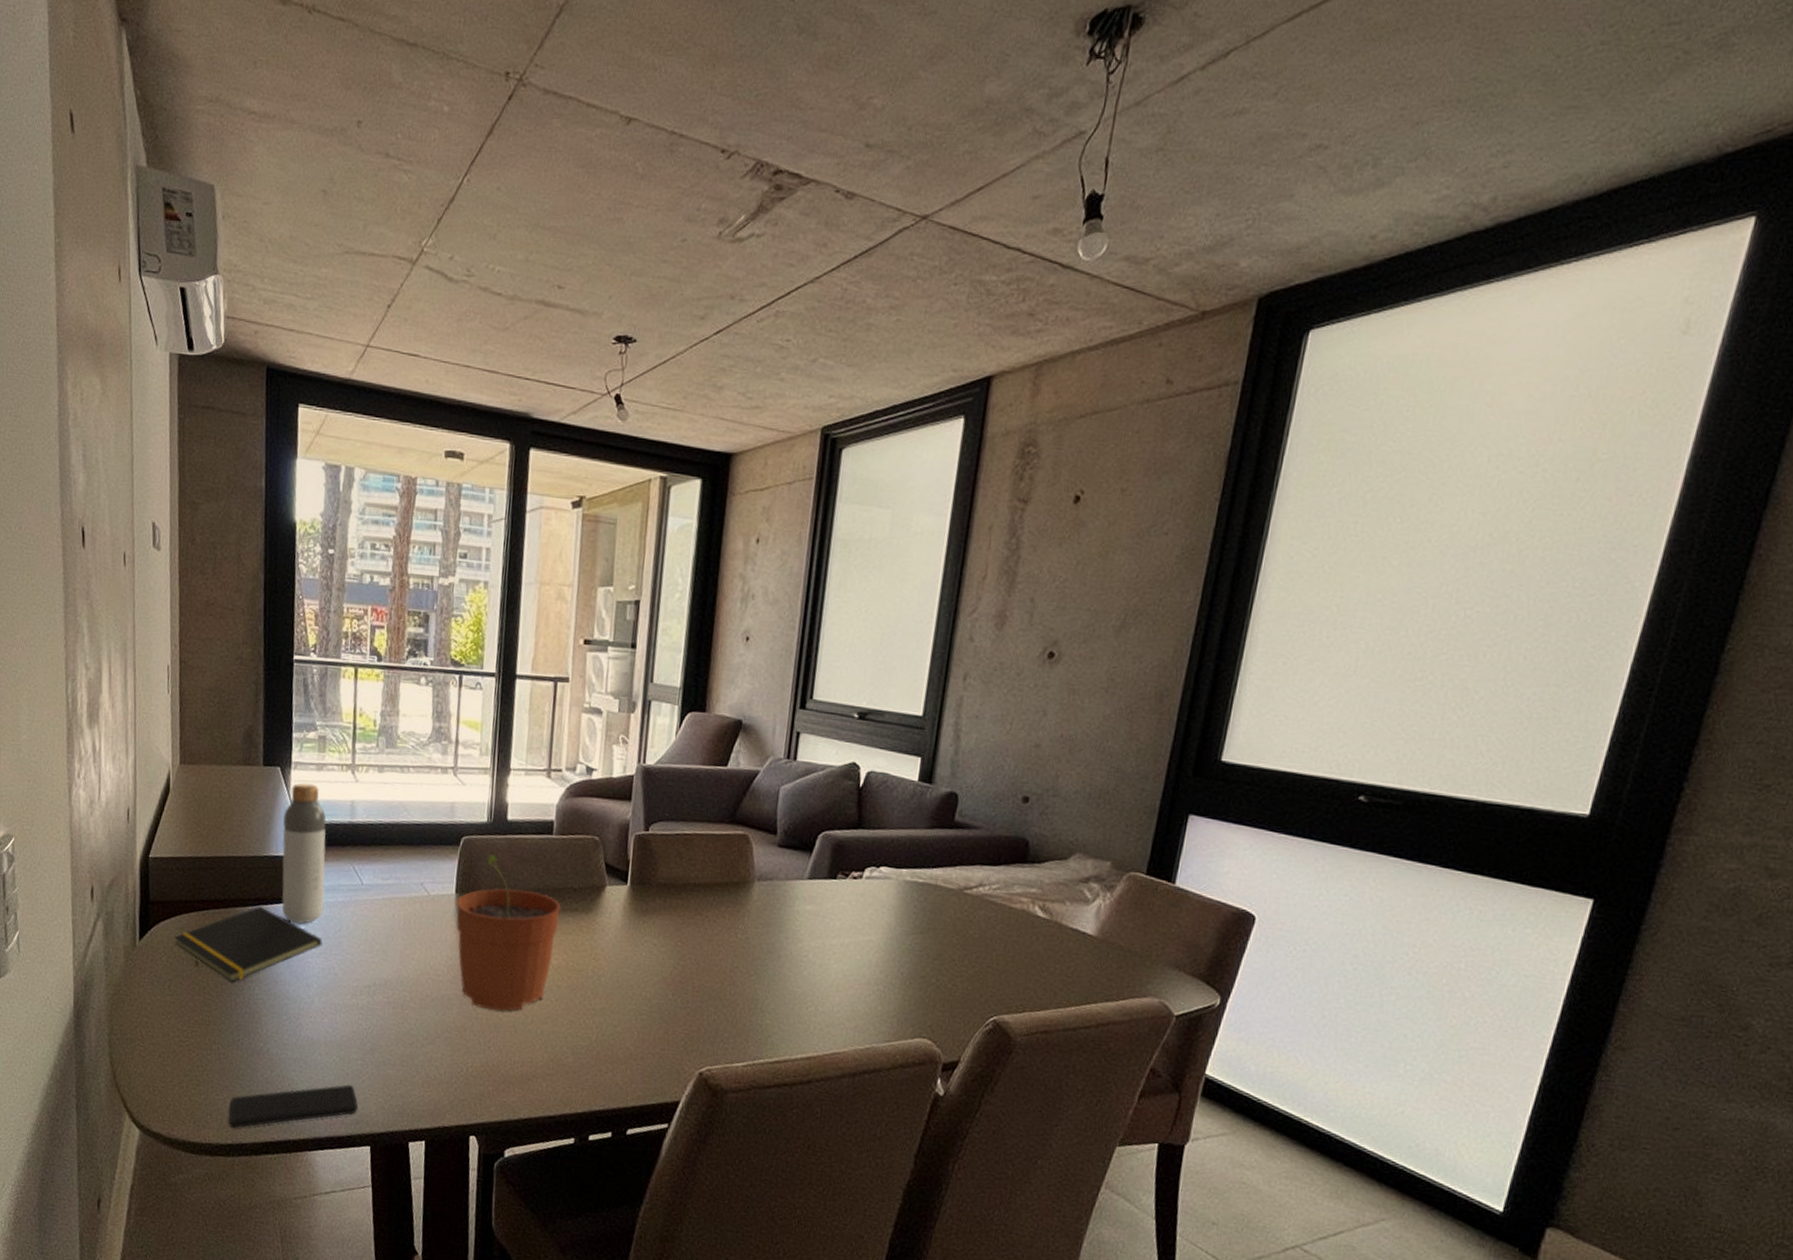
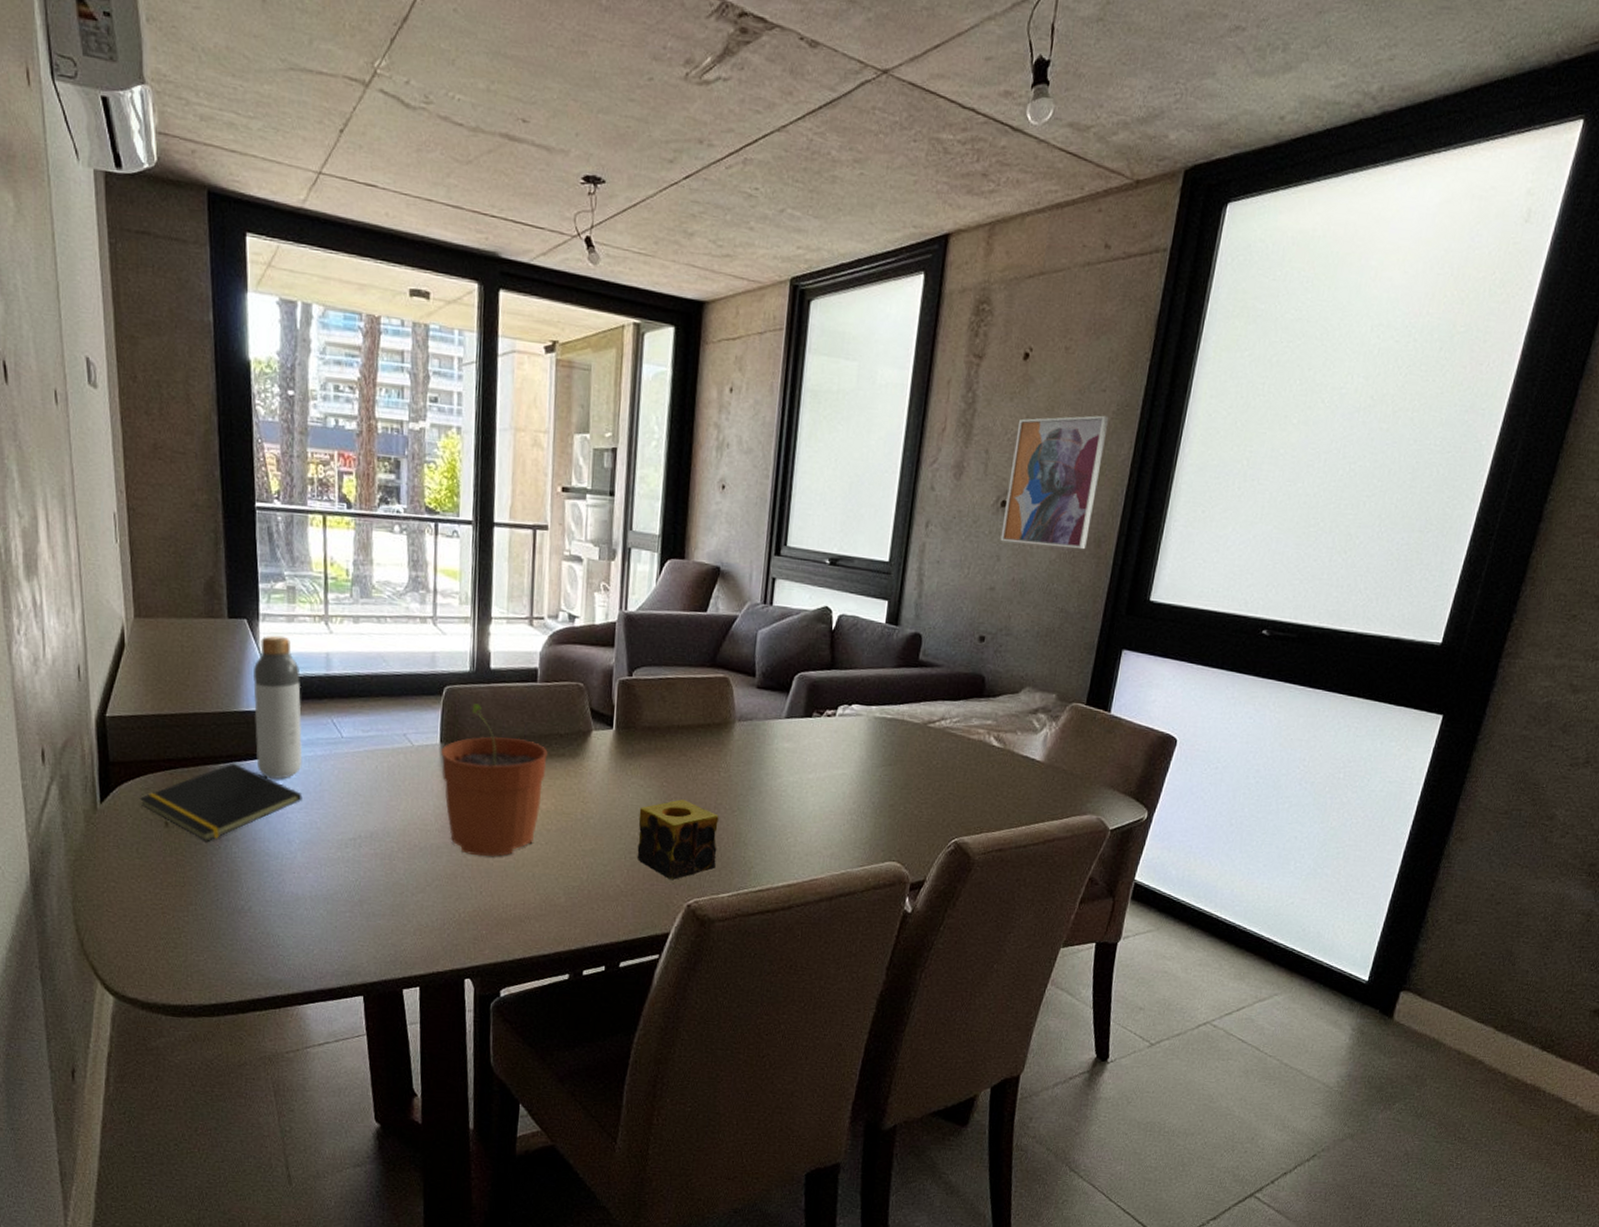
smartphone: present [228,1084,358,1129] -> none [211,937,349,988]
candle: none [648,960,735,1045] -> present [637,799,719,880]
wall art: none [1047,560,1172,705] -> present [1000,415,1109,550]

